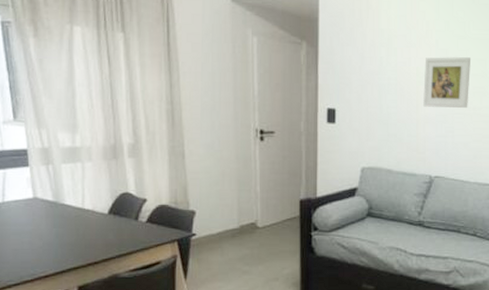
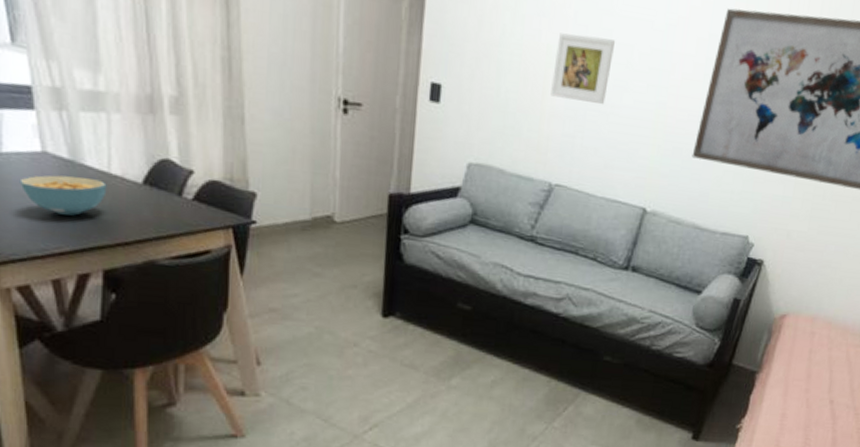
cereal bowl: none [16,213,81,245] -> present [19,175,107,216]

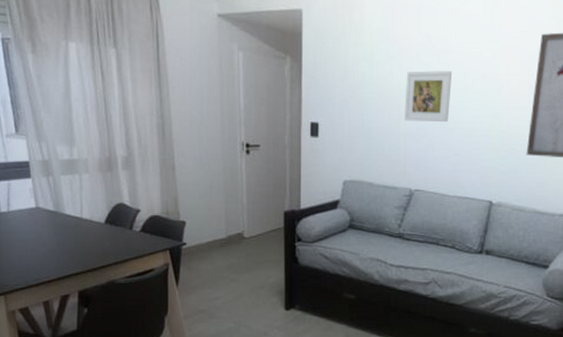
cereal bowl: present [19,175,107,216] -> none [21,222,80,252]

